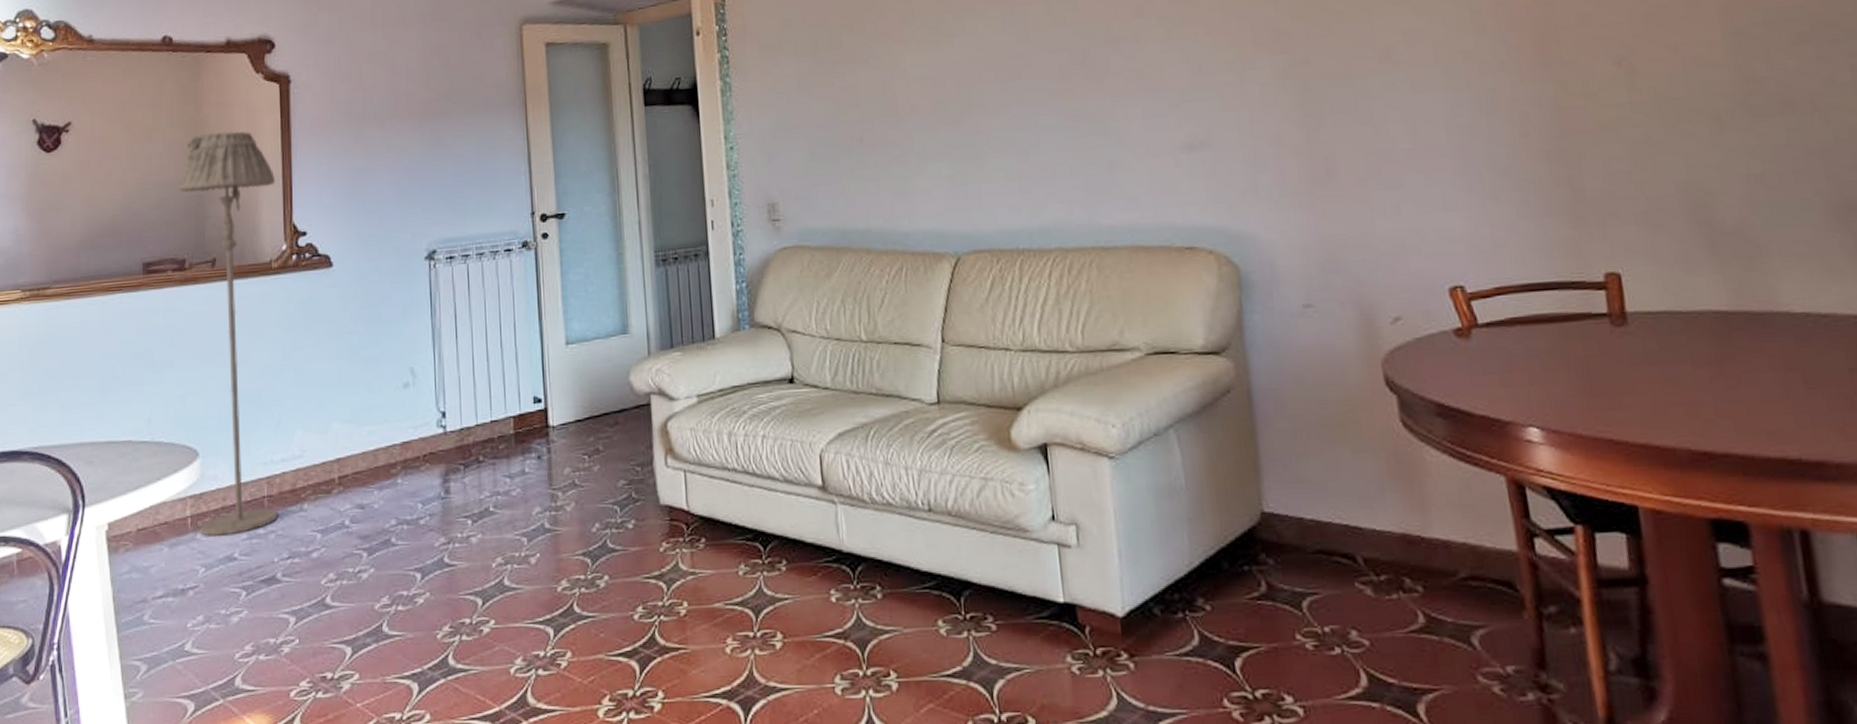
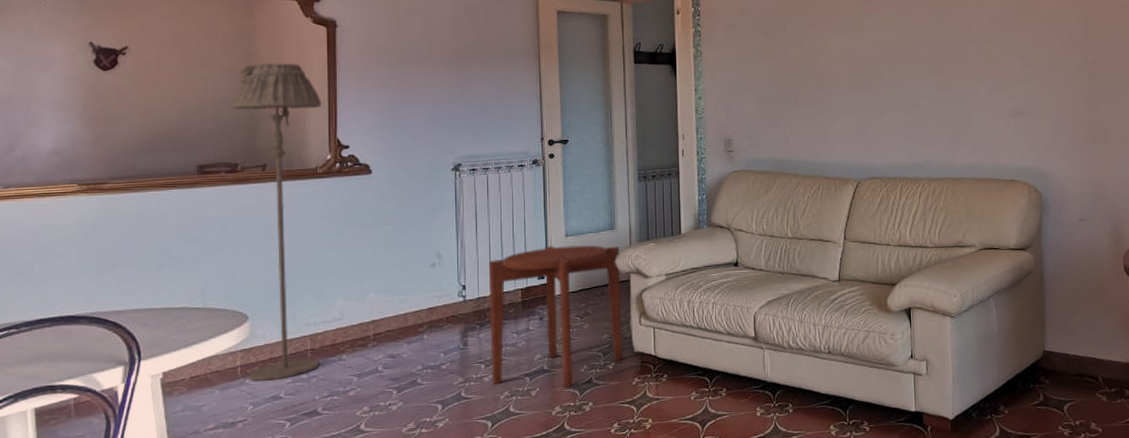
side table: none [472,355,646,554] -> present [488,245,624,388]

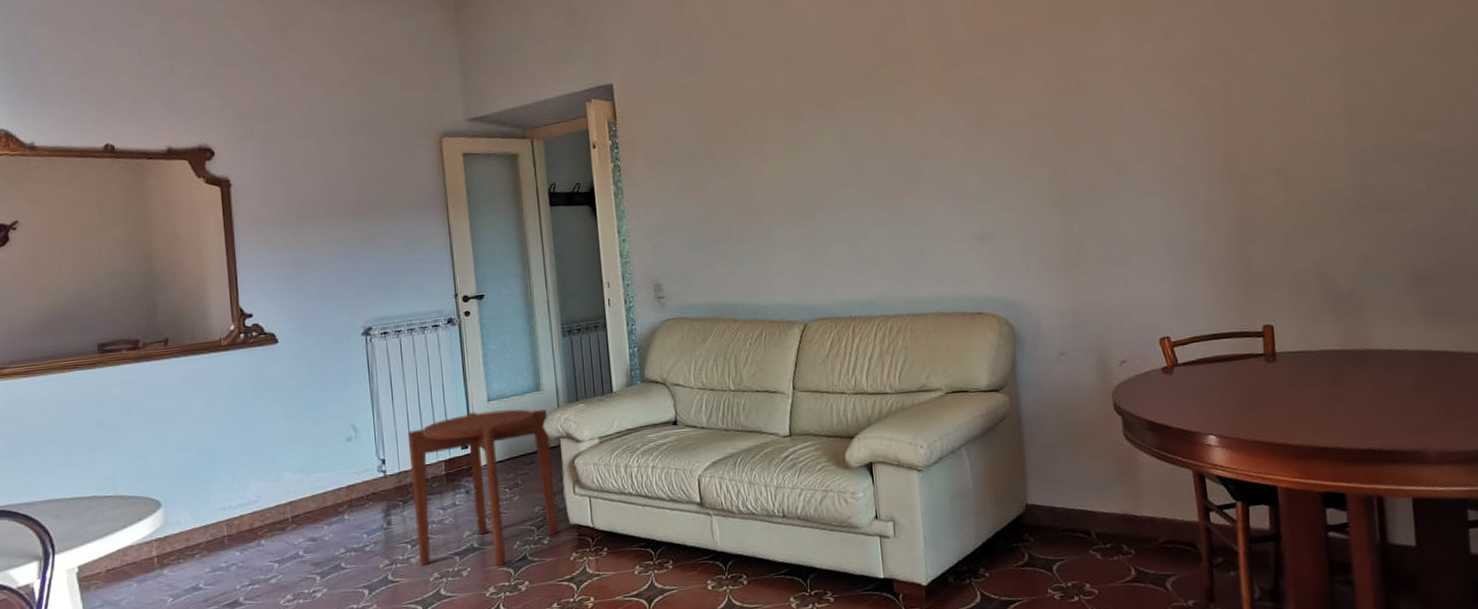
floor lamp: present [231,63,321,381] -> none [127,228,238,572]

